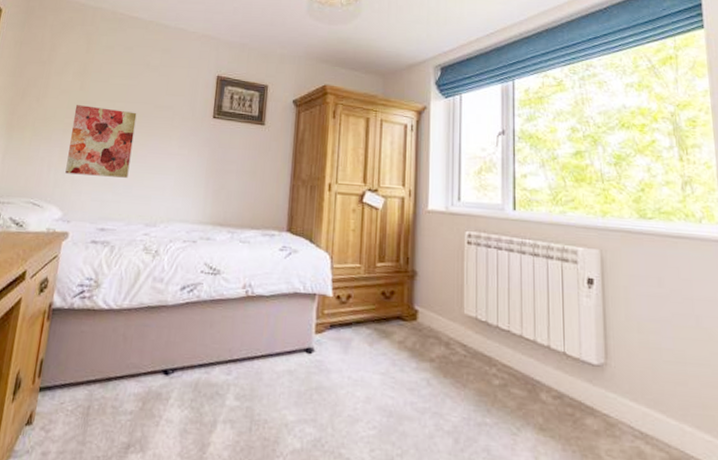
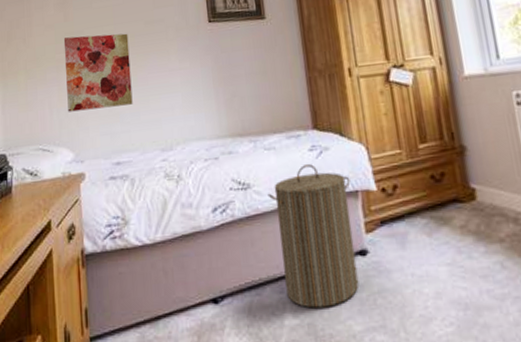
laundry hamper: none [233,262,311,395] -> present [267,164,360,309]

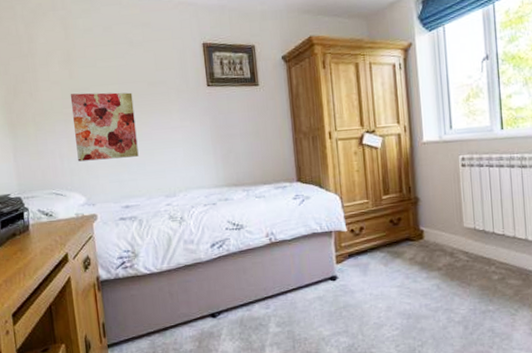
laundry hamper: present [267,164,360,309] -> none [258,210,329,320]

